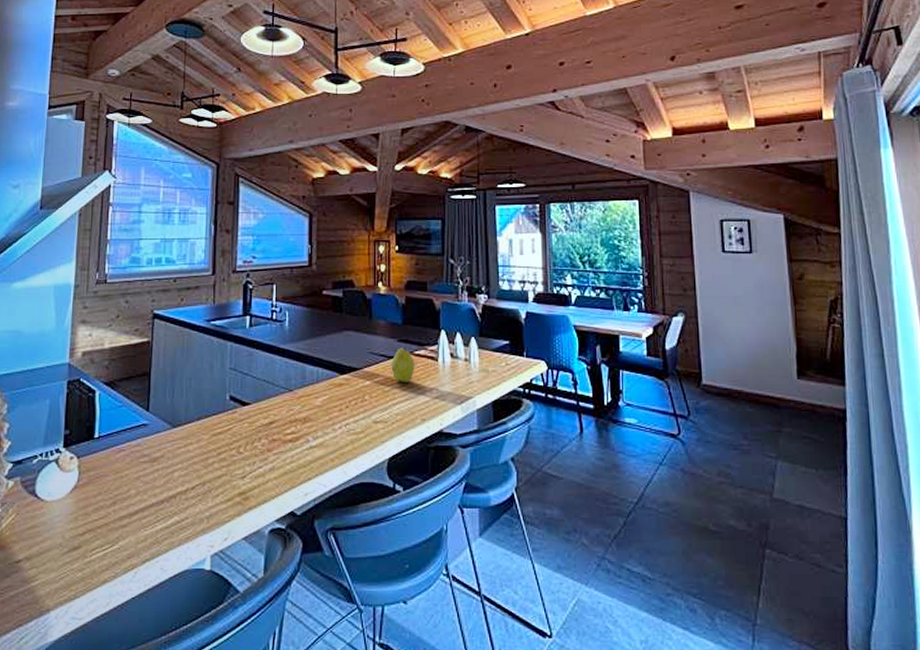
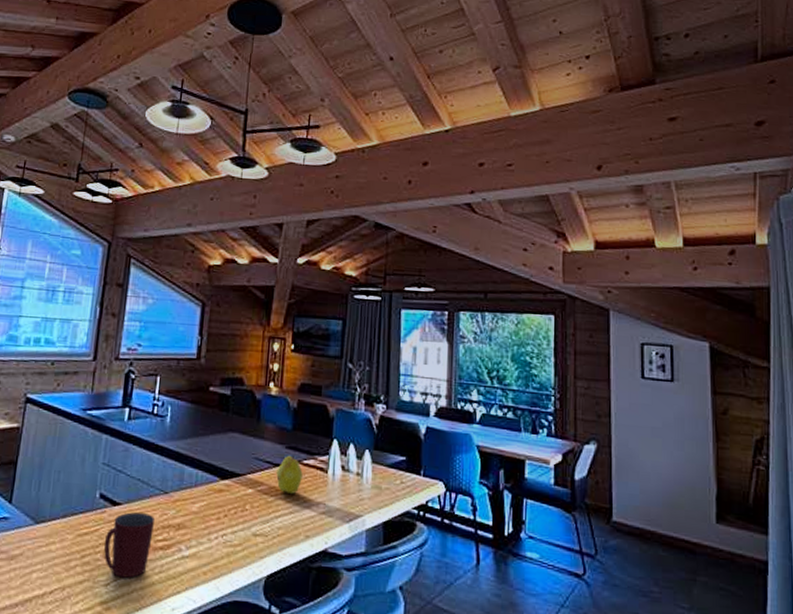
mug: none [237,411,282,470] -> present [104,512,154,578]

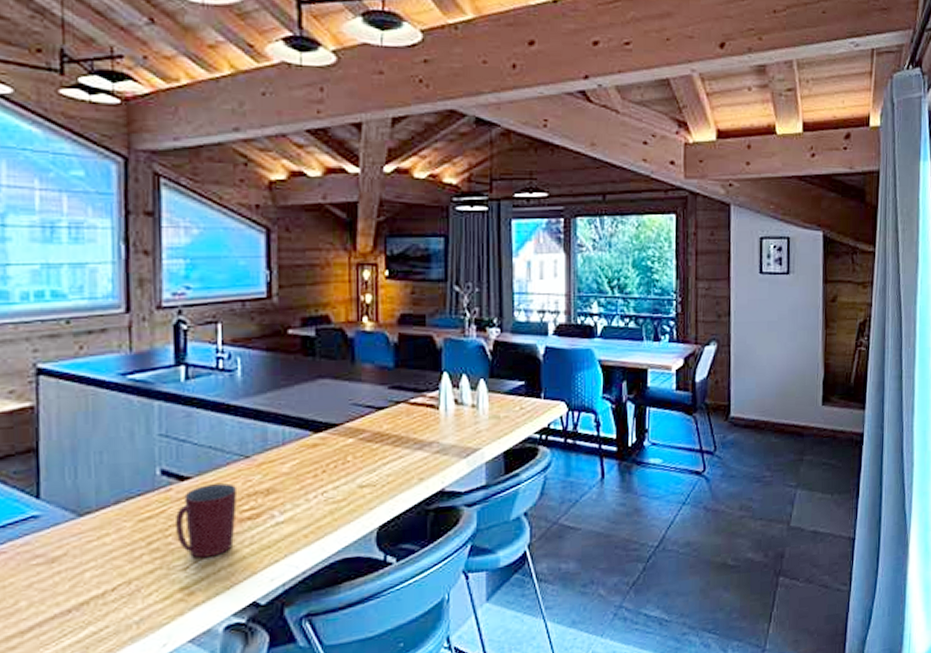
fruit: present [276,455,303,494] -> none [380,395,411,437]

